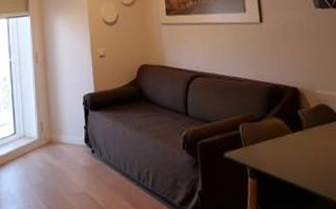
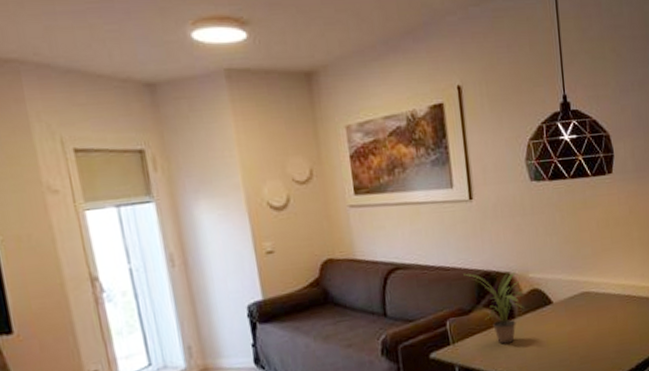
potted plant: none [255,84,314,153] -> present [463,269,527,344]

